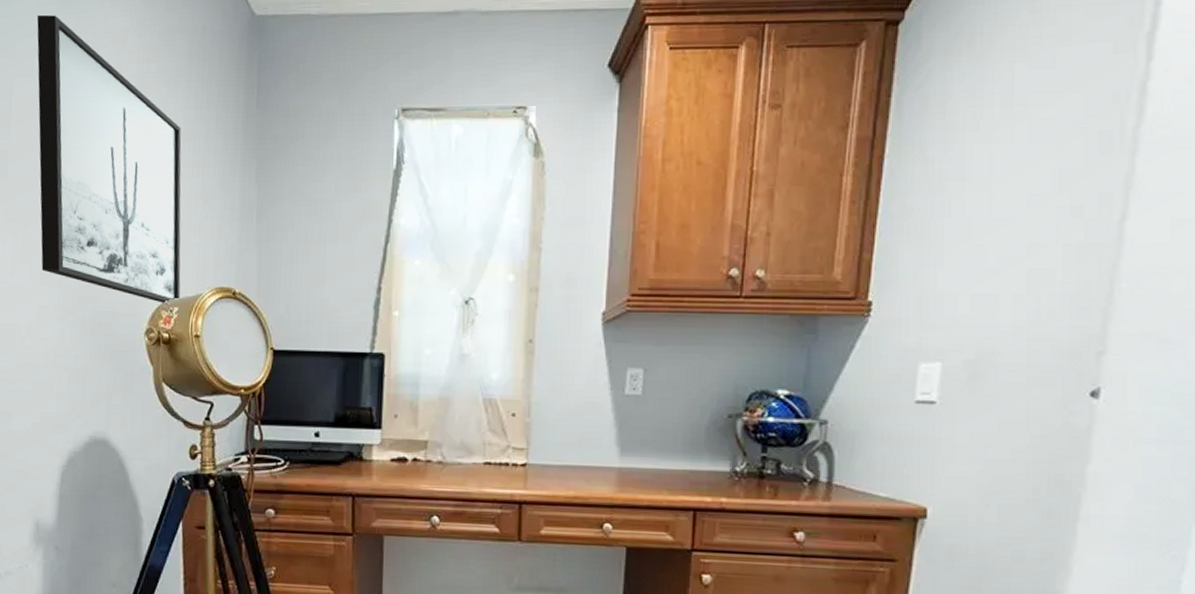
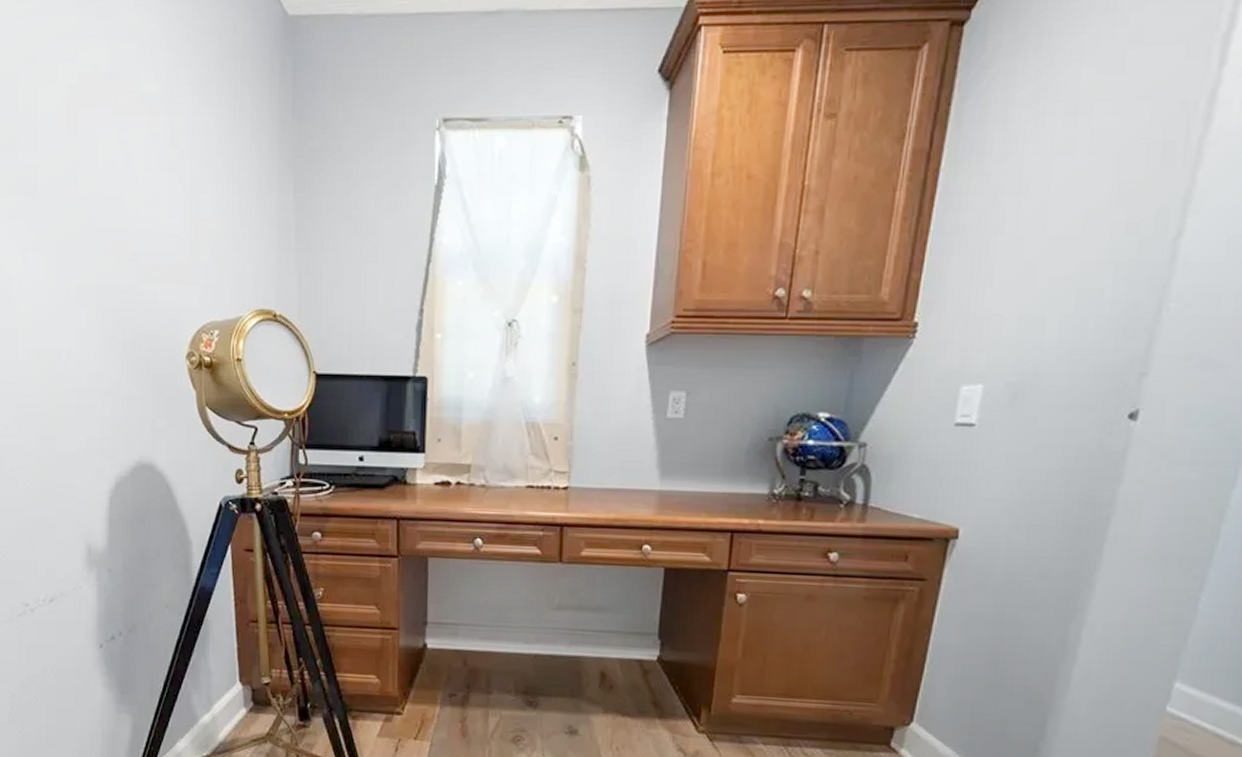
wall art: present [37,14,182,305] -> none [57,14,221,328]

